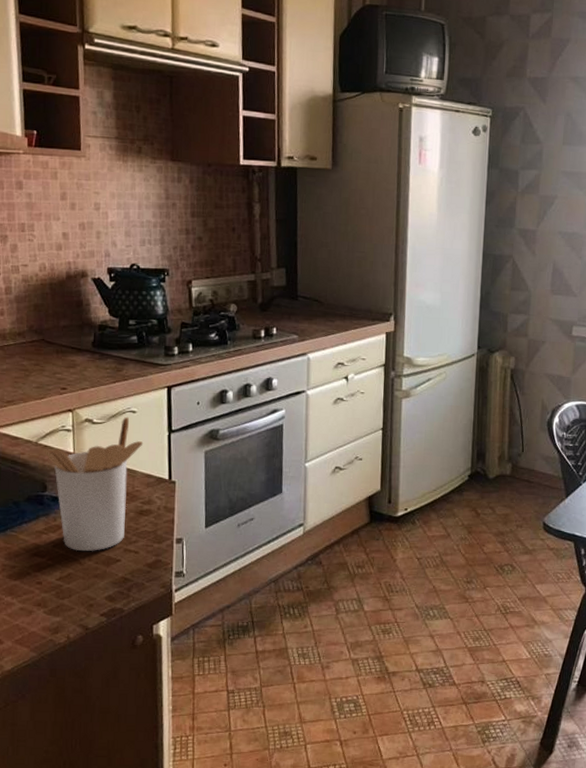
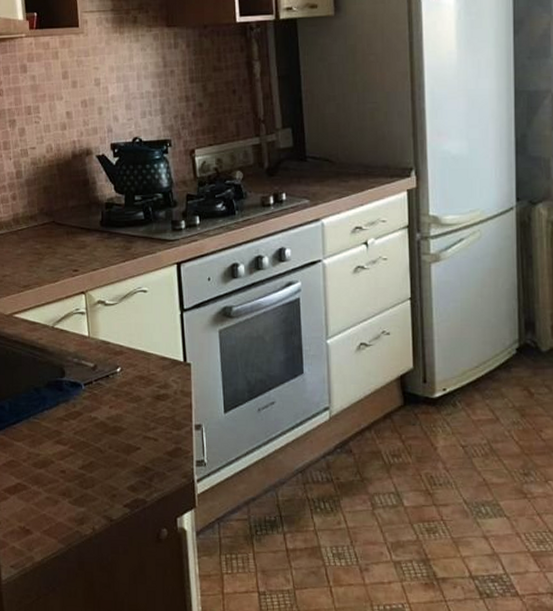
utensil holder: present [44,416,144,552] -> none [60,296,156,439]

